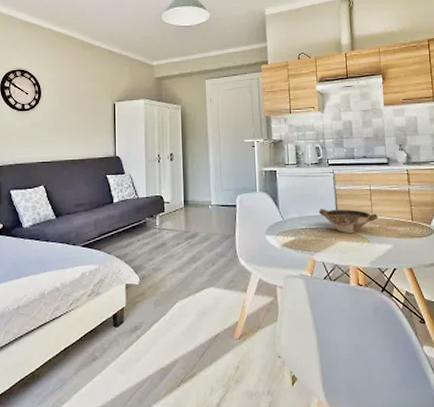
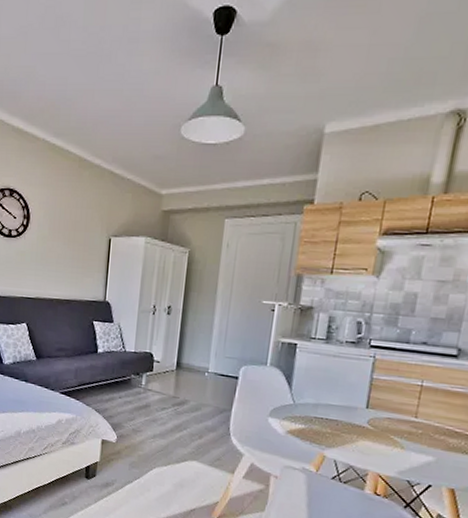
bowl: present [318,209,379,234] -> none [342,398,425,435]

